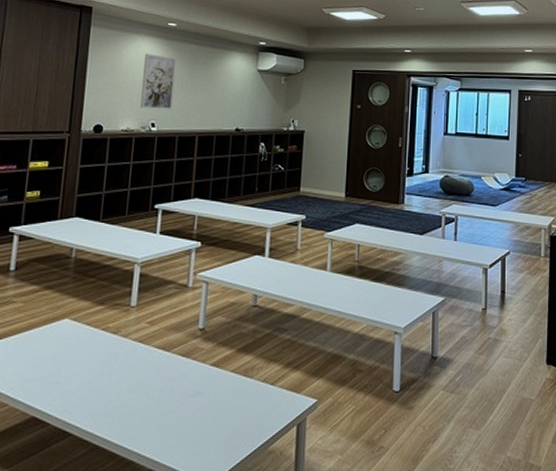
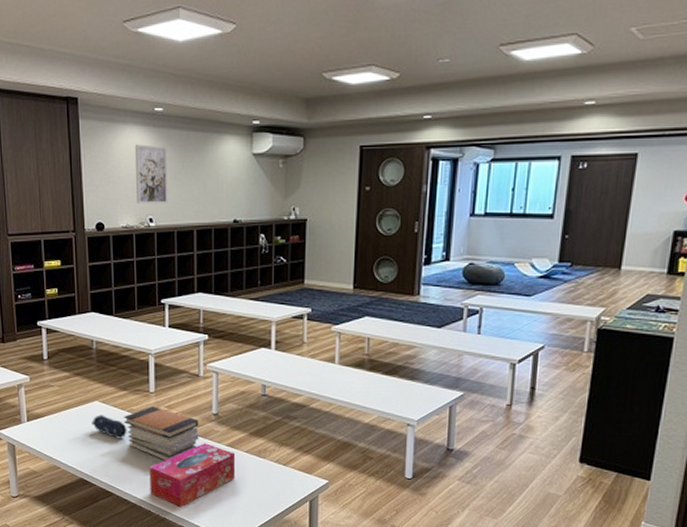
pencil case: none [57,335,99,364] -> present [92,415,127,439]
book stack: none [95,323,183,388] -> present [123,406,199,461]
tissue box: none [117,363,221,446] -> present [149,443,236,508]

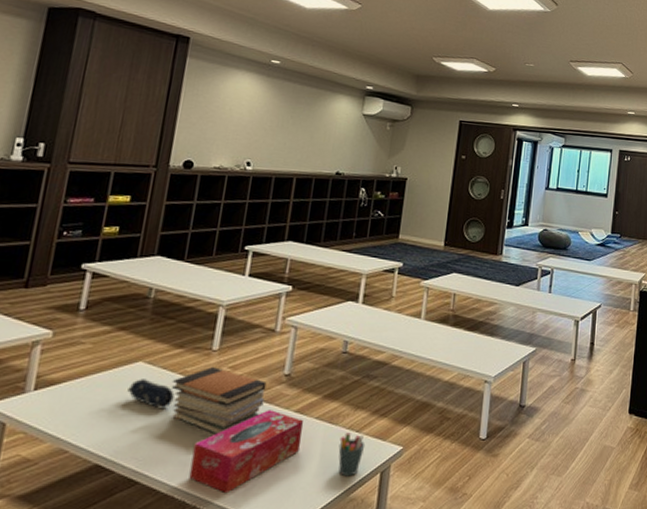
wall art: present [134,144,168,205] -> none [236,90,279,150]
pen holder: none [269,465,293,502] -> present [338,433,366,477]

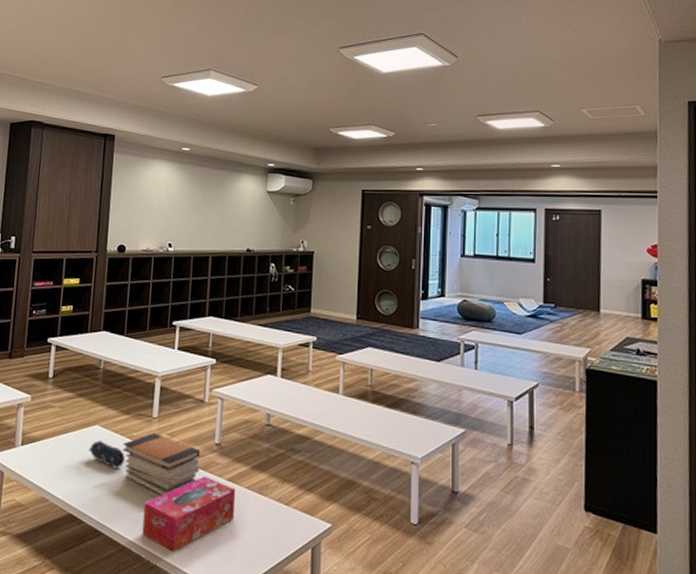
pen holder: present [338,433,366,477] -> none [269,504,295,549]

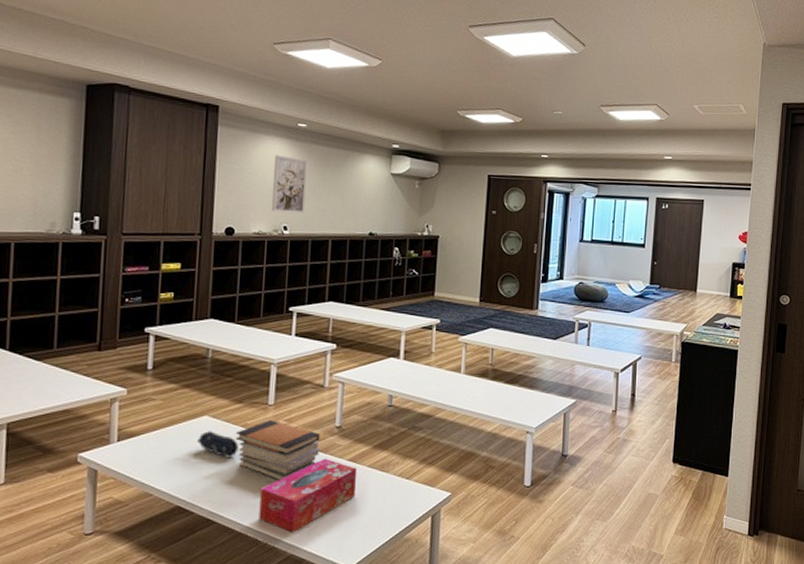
wall art: none [158,177,191,232] -> present [272,155,308,214]

